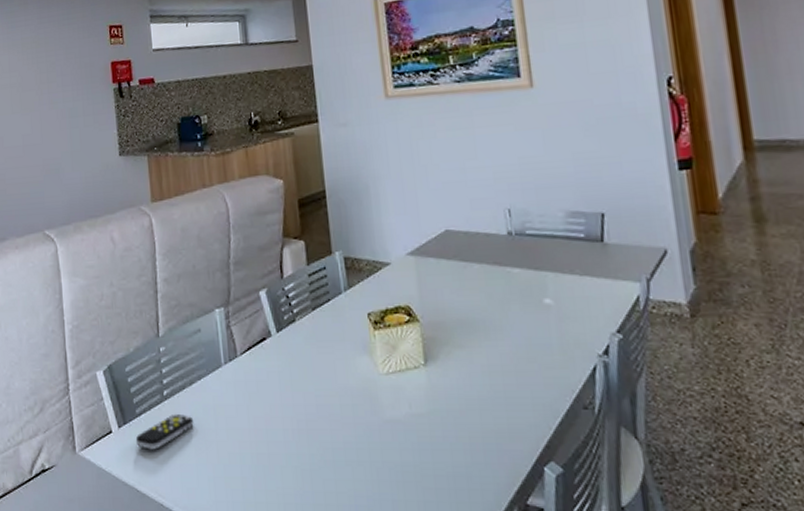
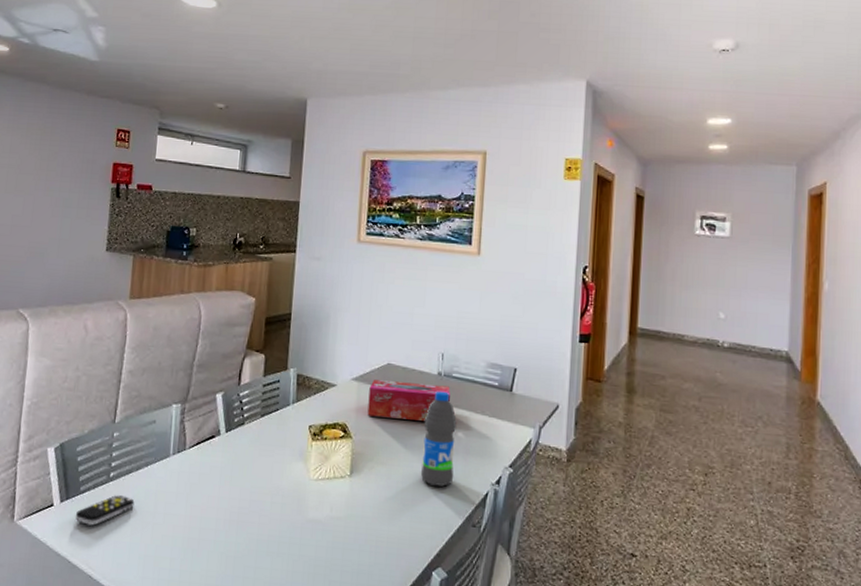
tissue box: none [429,246,528,294] -> present [367,380,451,421]
water bottle: none [500,253,550,365] -> present [420,391,457,486]

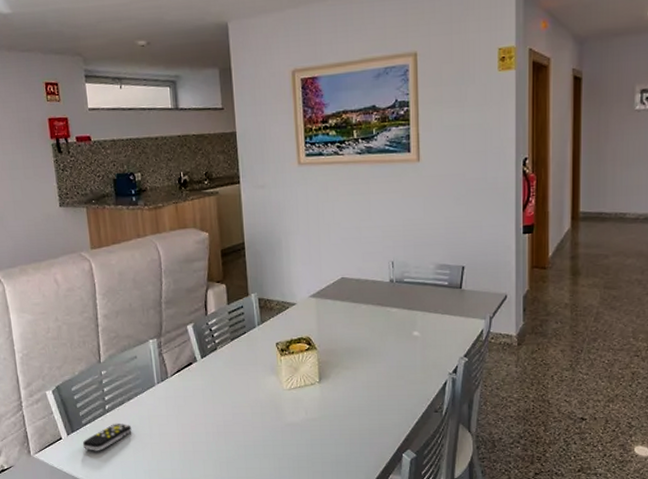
tissue box: present [367,380,451,421] -> none [327,291,403,328]
water bottle: present [420,391,457,486] -> none [381,296,414,381]

